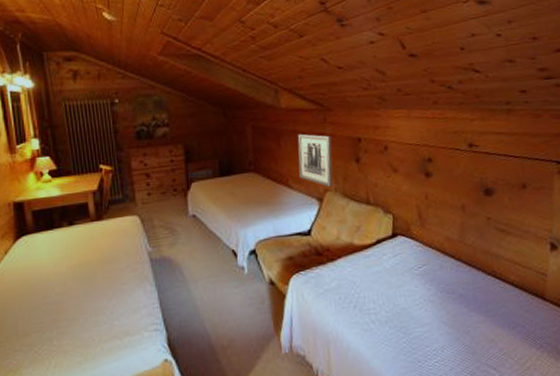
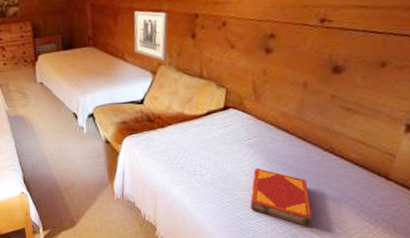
hardback book: none [426,299,487,362] -> present [250,168,313,227]

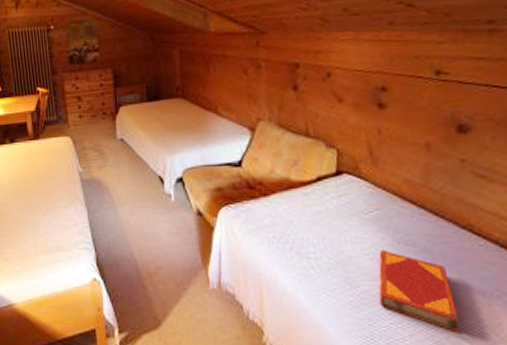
wall art: present [134,10,168,62] -> none [227,58,267,117]

